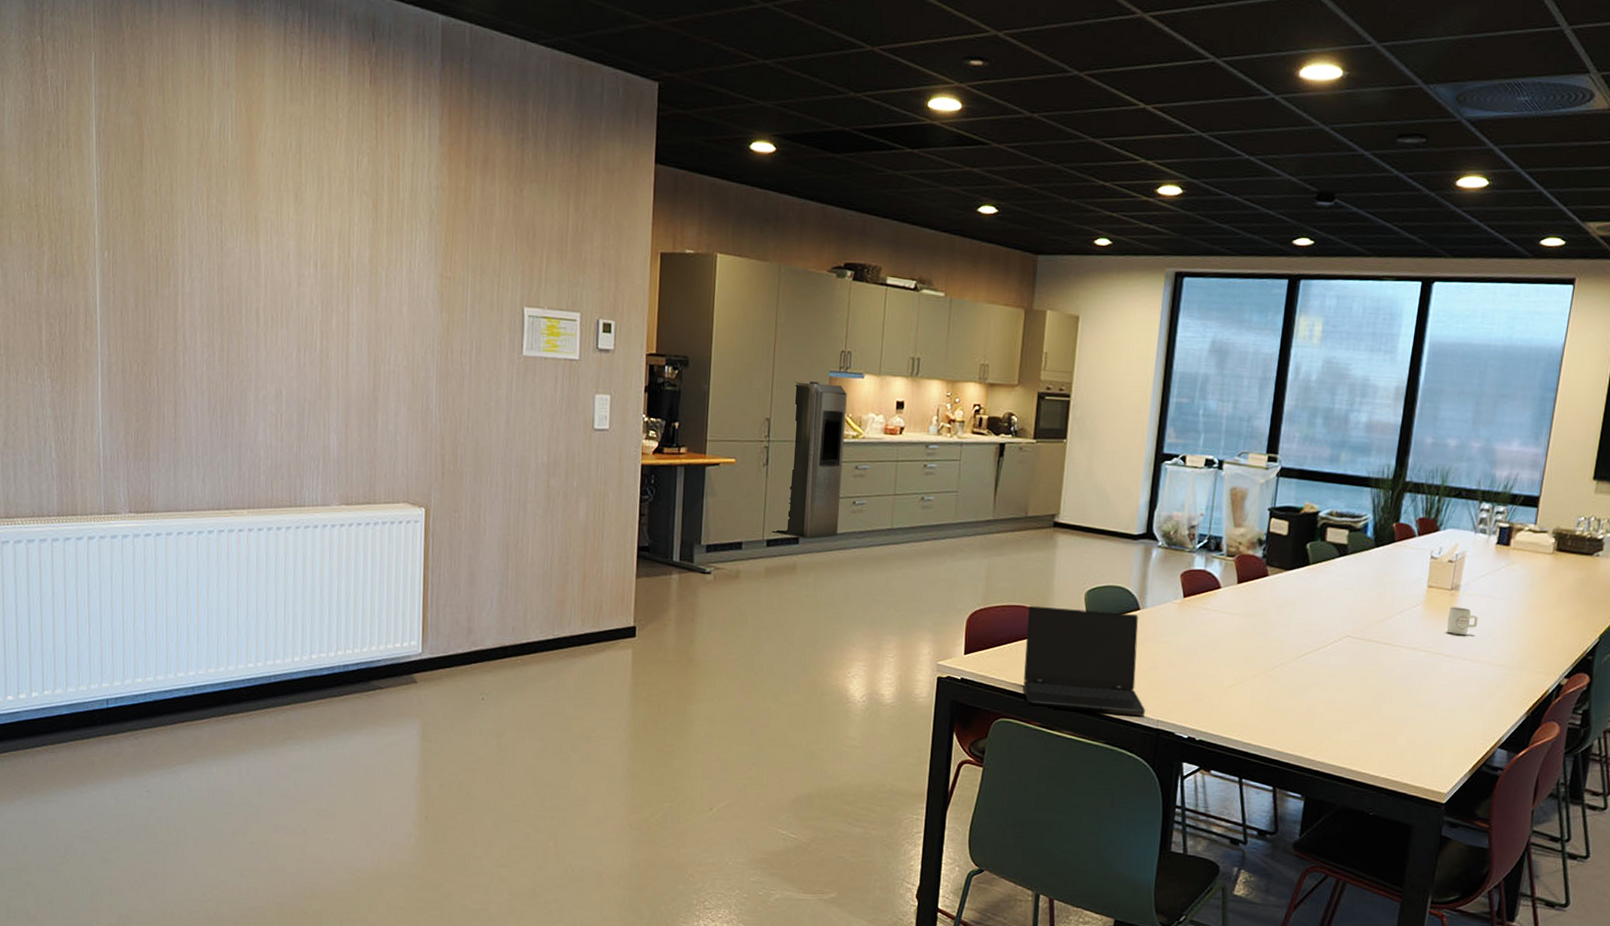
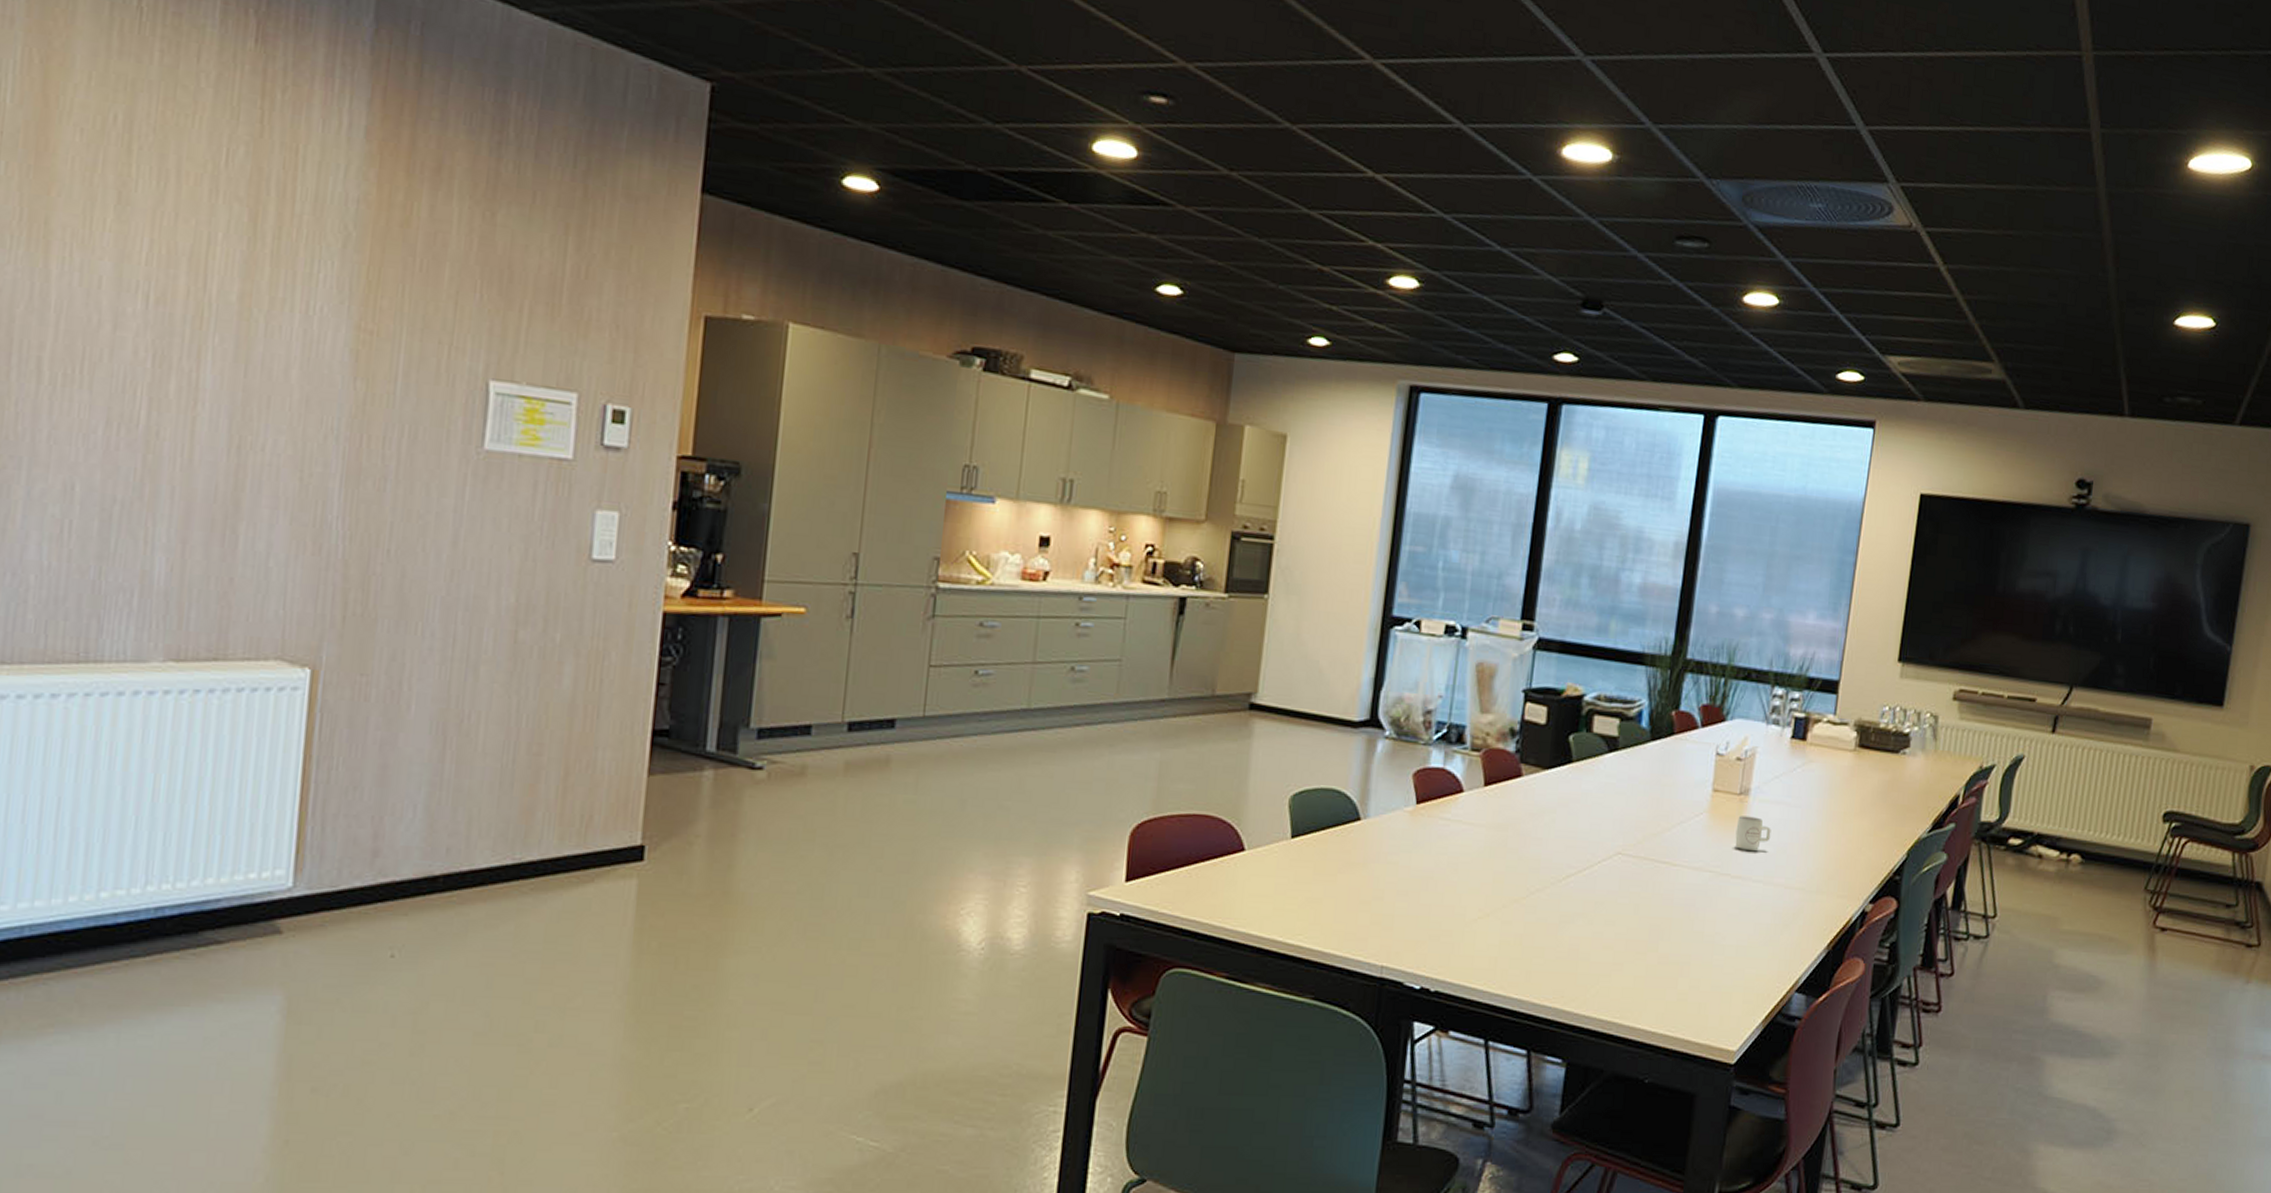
water dispenser: present [771,381,847,539] -> none [854,503,971,722]
laptop: present [1023,605,1146,716] -> none [1205,814,1367,961]

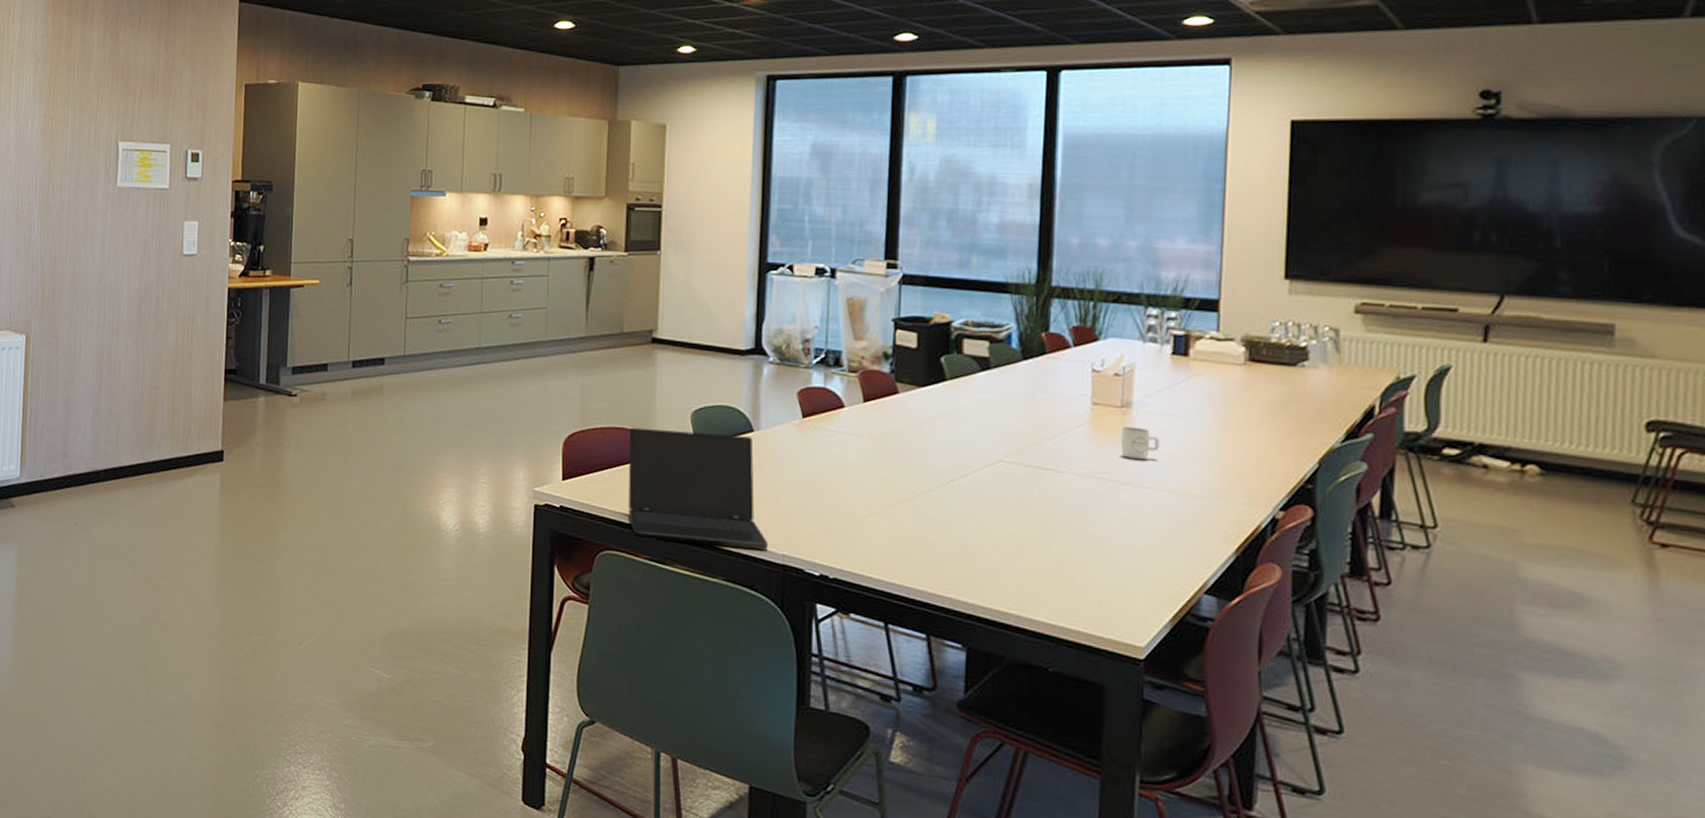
laptop: none [1205,814,1367,961] -> present [628,427,769,550]

